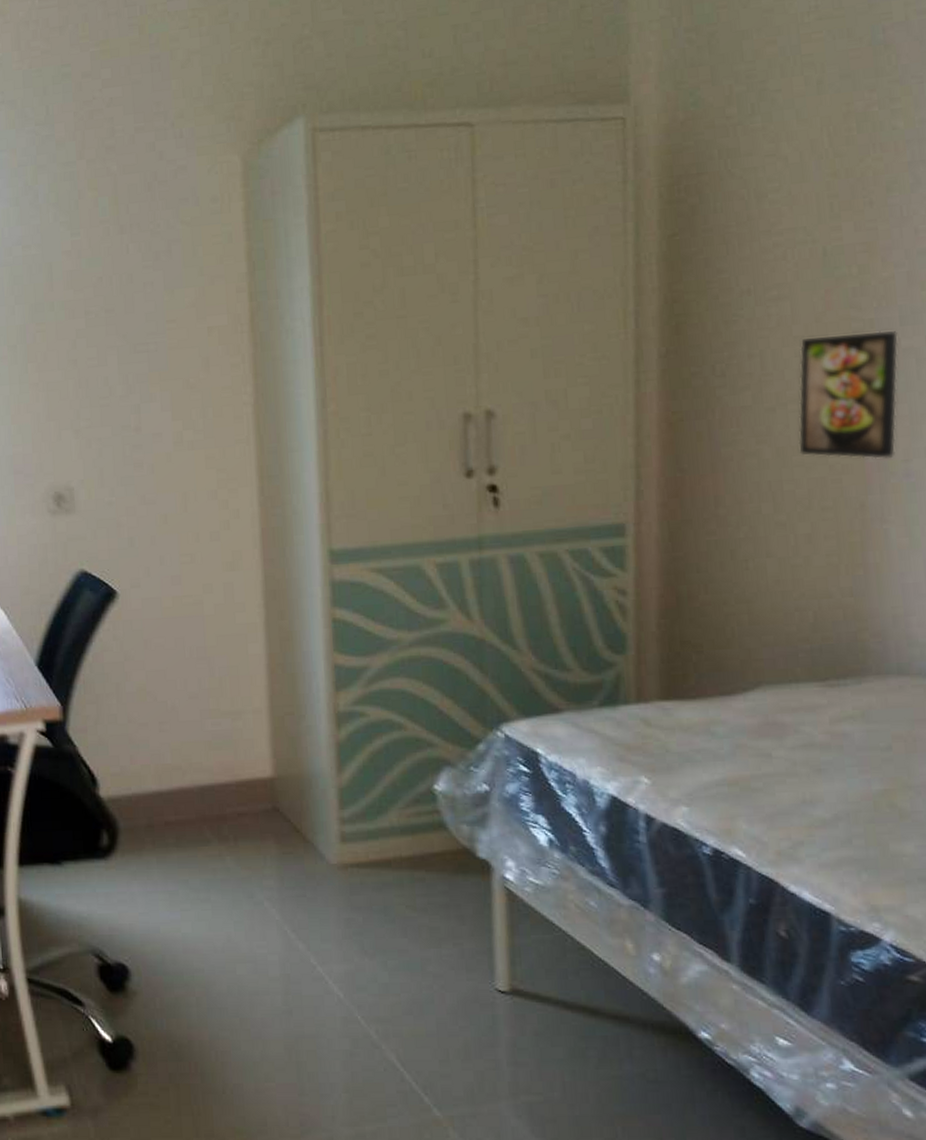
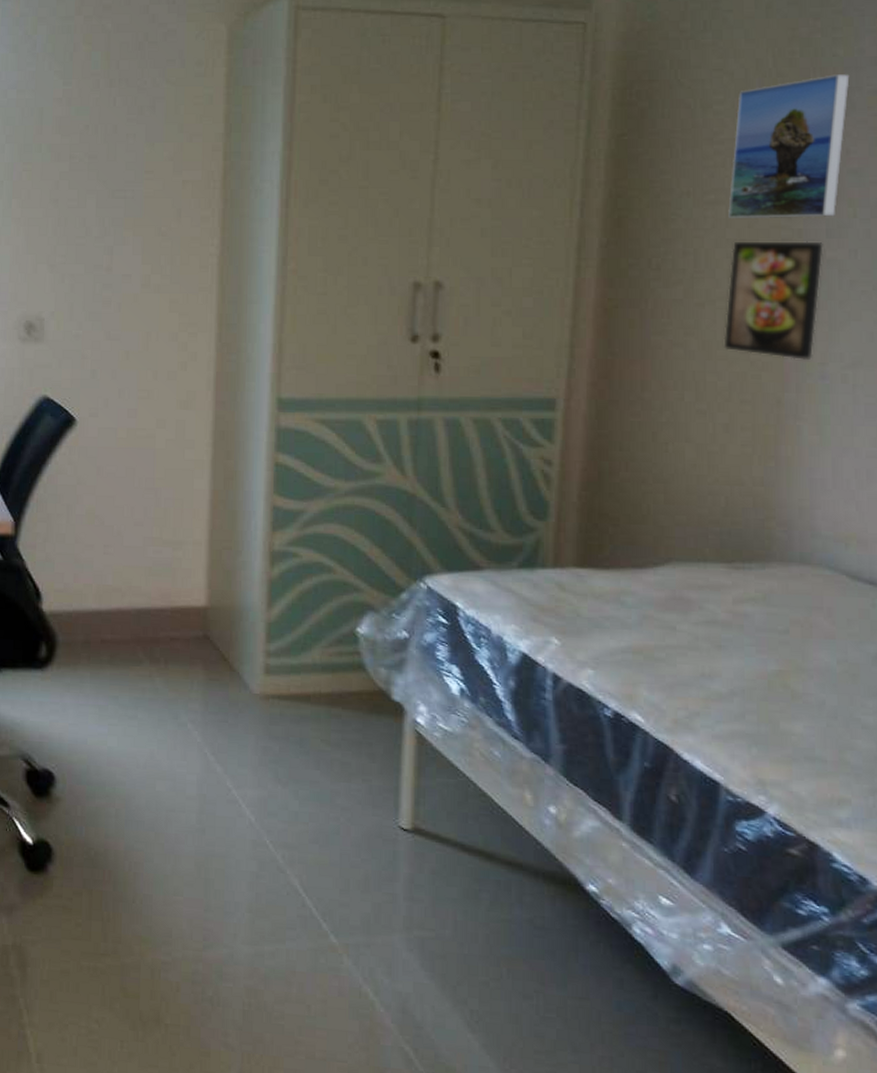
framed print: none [793,147,913,315] -> present [728,74,850,219]

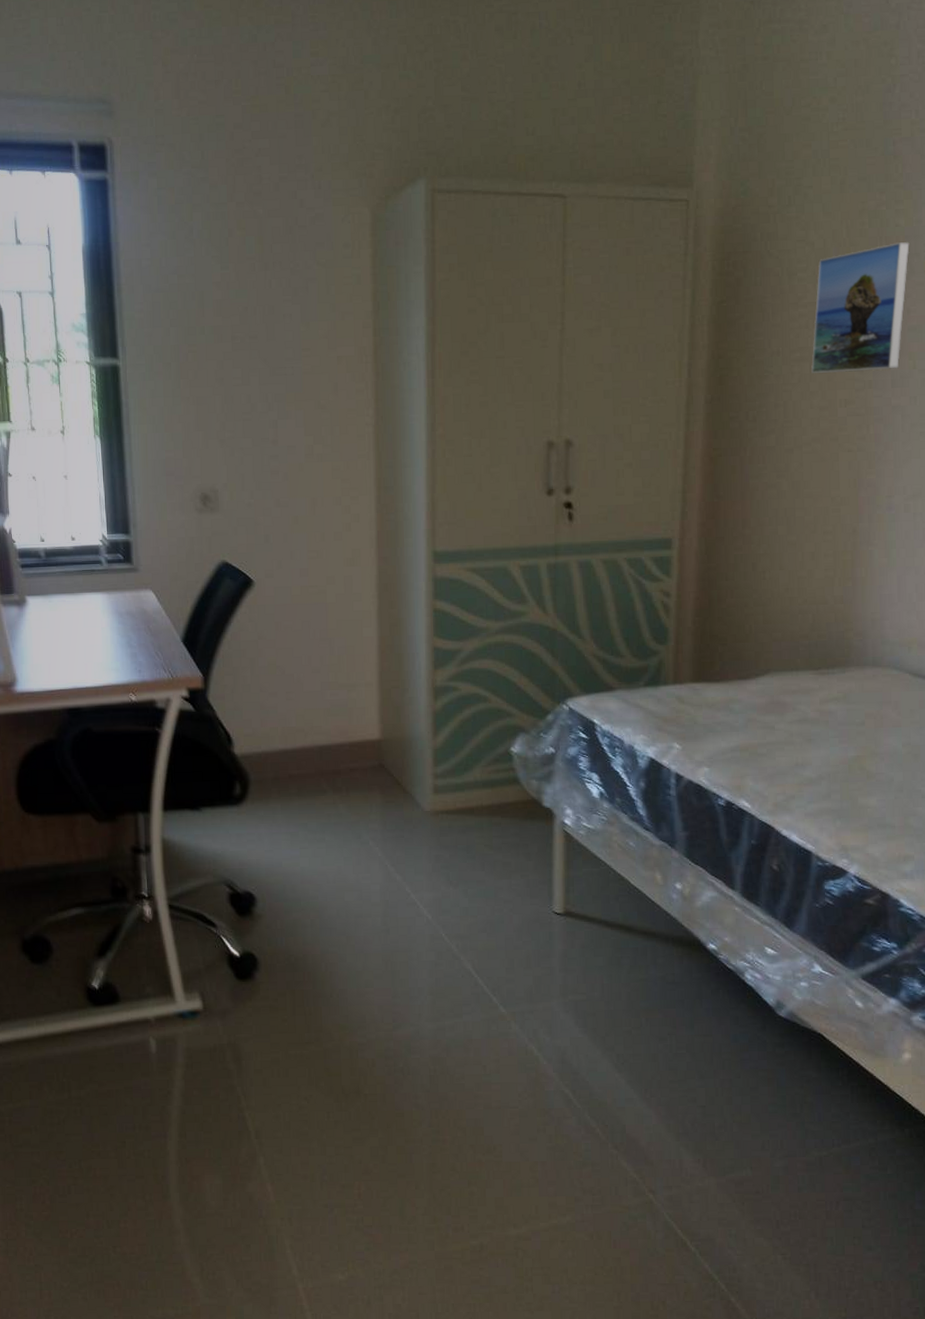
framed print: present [723,241,823,360] -> none [809,391,889,494]

